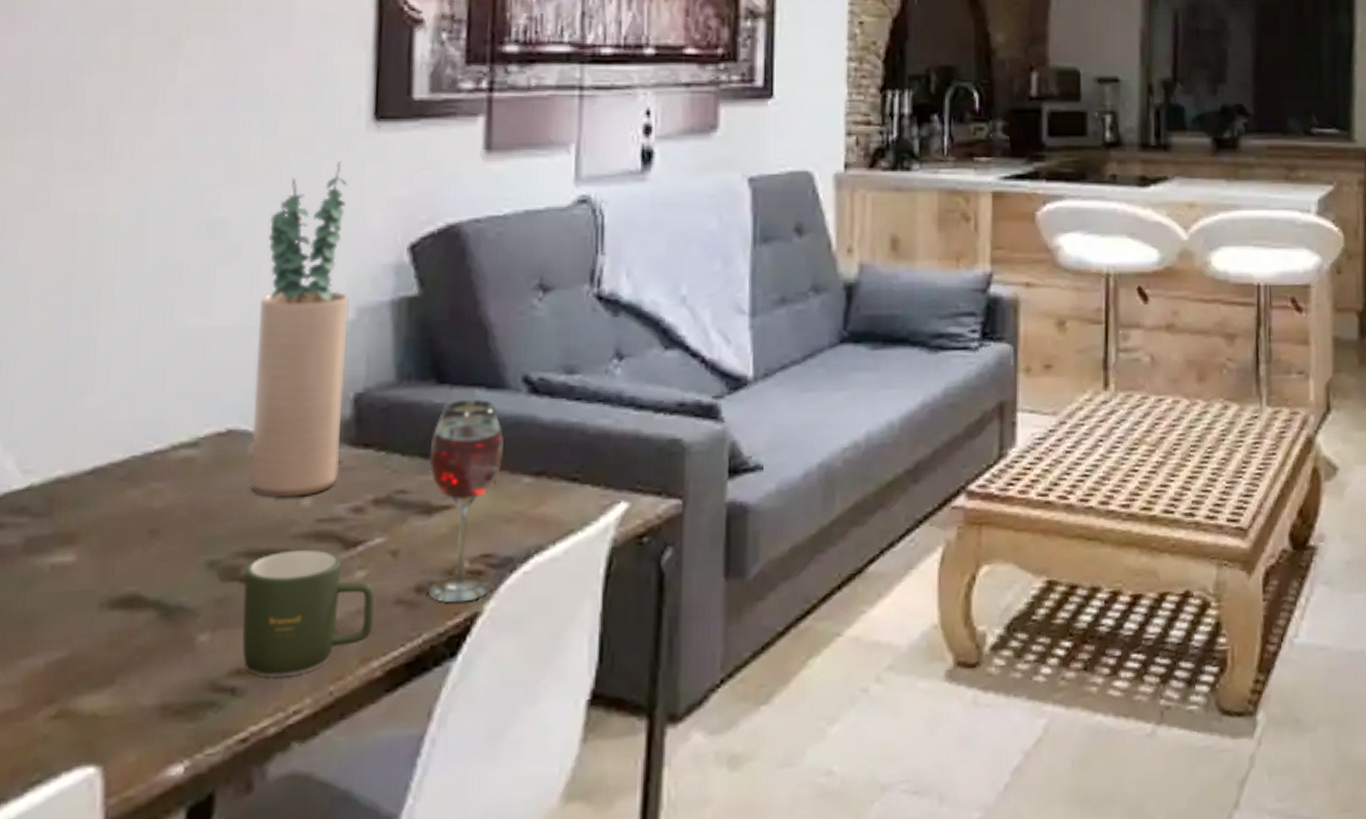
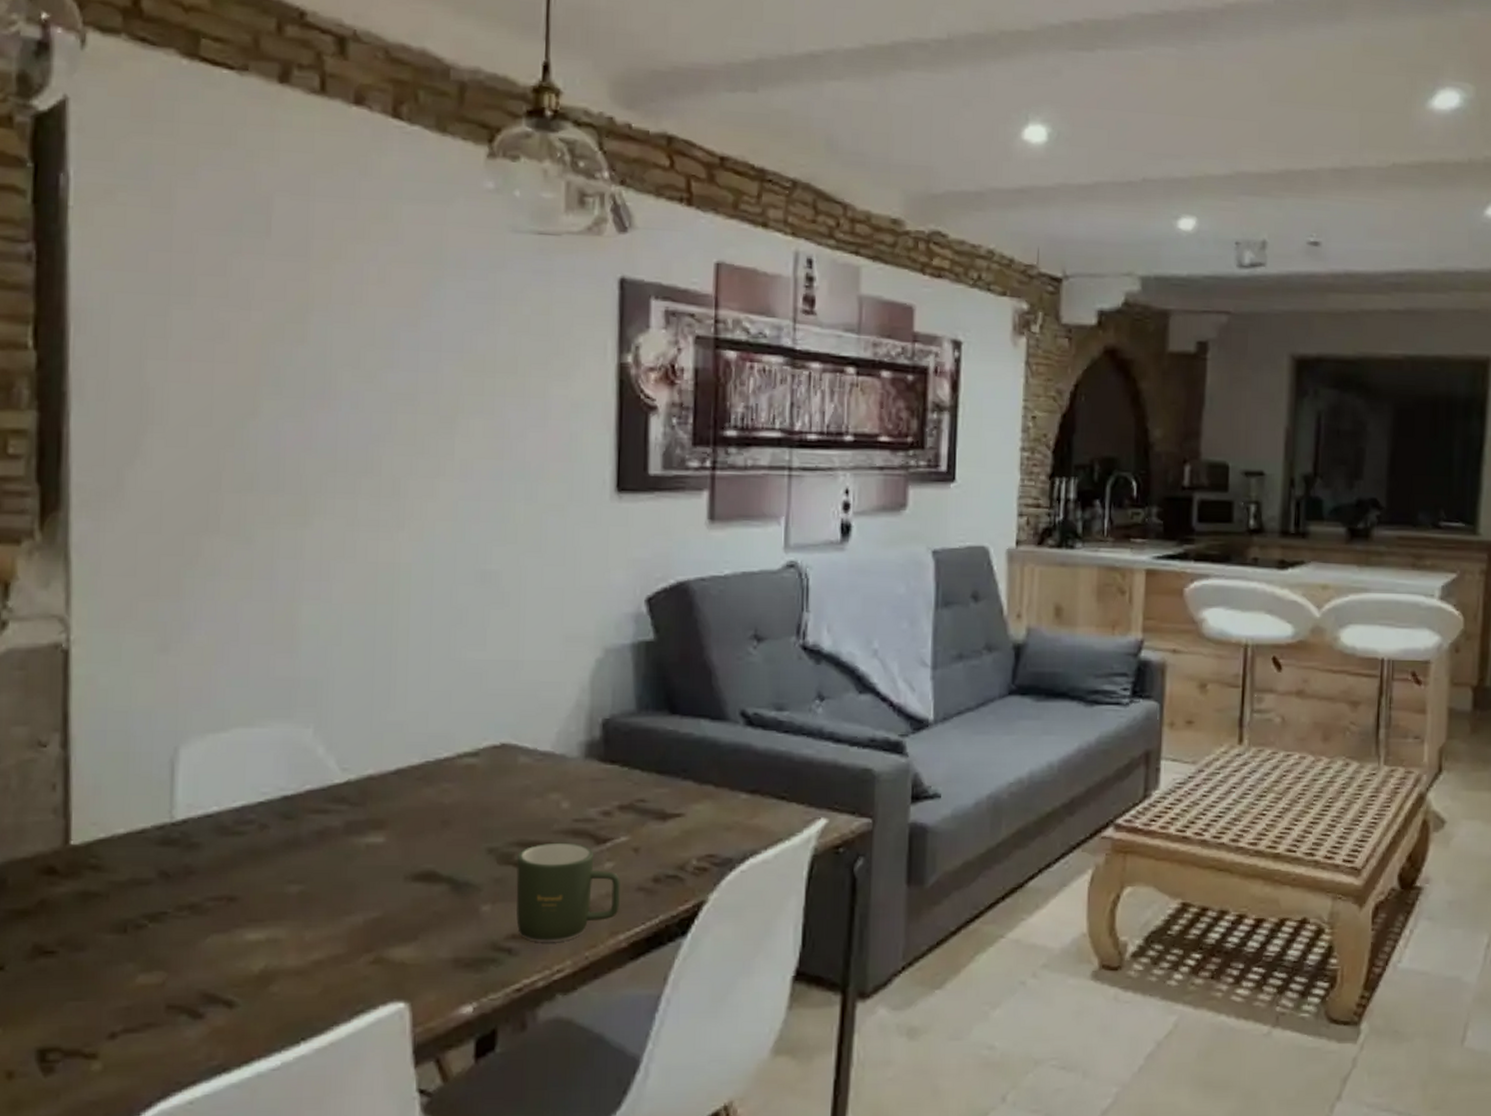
vase: present [249,161,349,498] -> none [520,526,598,800]
wineglass: present [429,400,504,603] -> none [663,728,724,892]

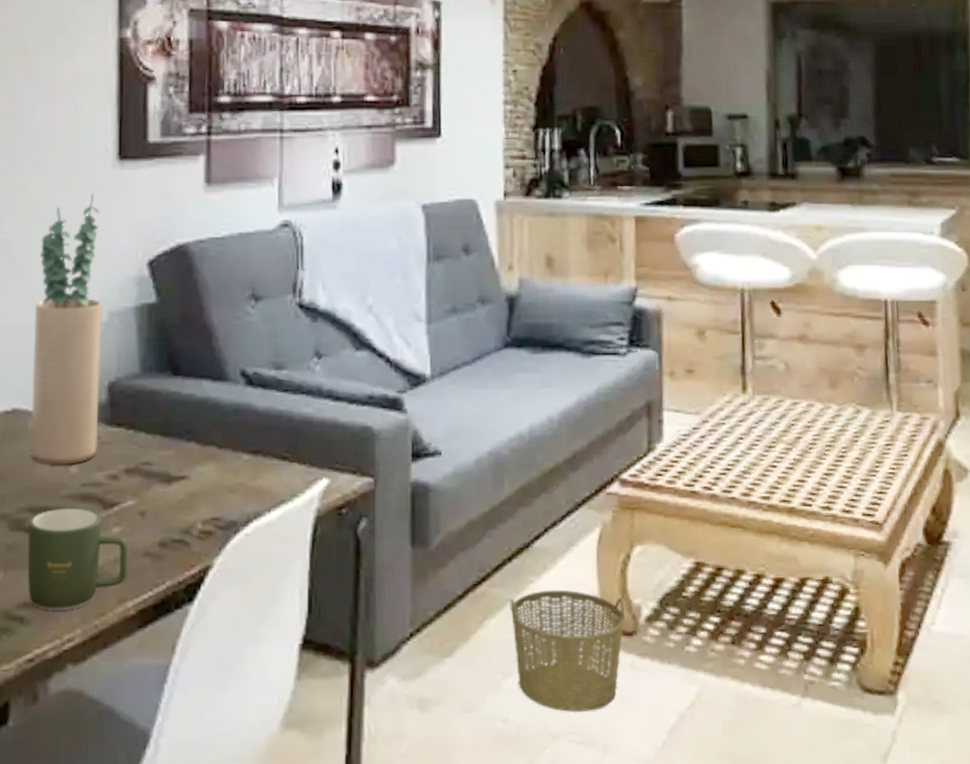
vase: none [520,526,598,800] -> present [30,193,103,465]
basket: none [1001,927,1111,1041] -> present [510,589,625,713]

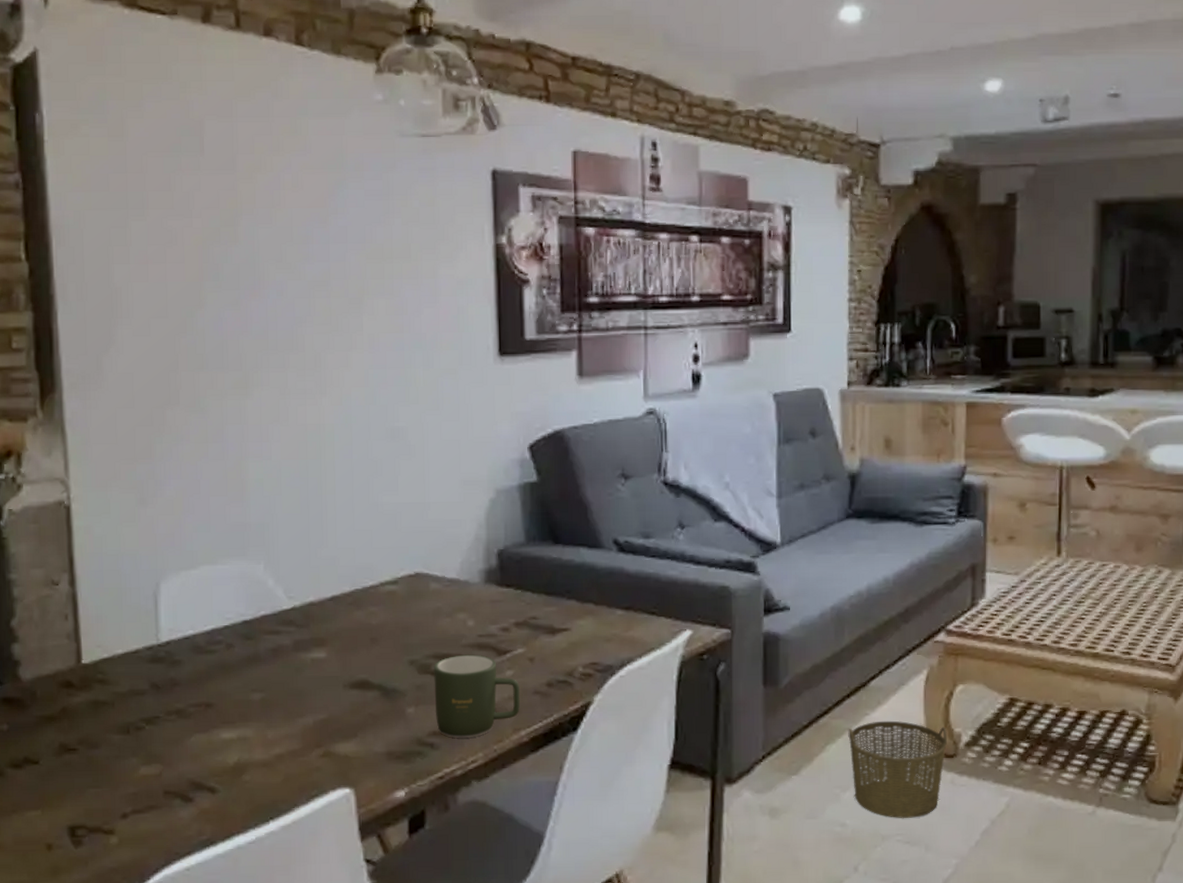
vase: present [30,193,103,465] -> none [430,386,491,620]

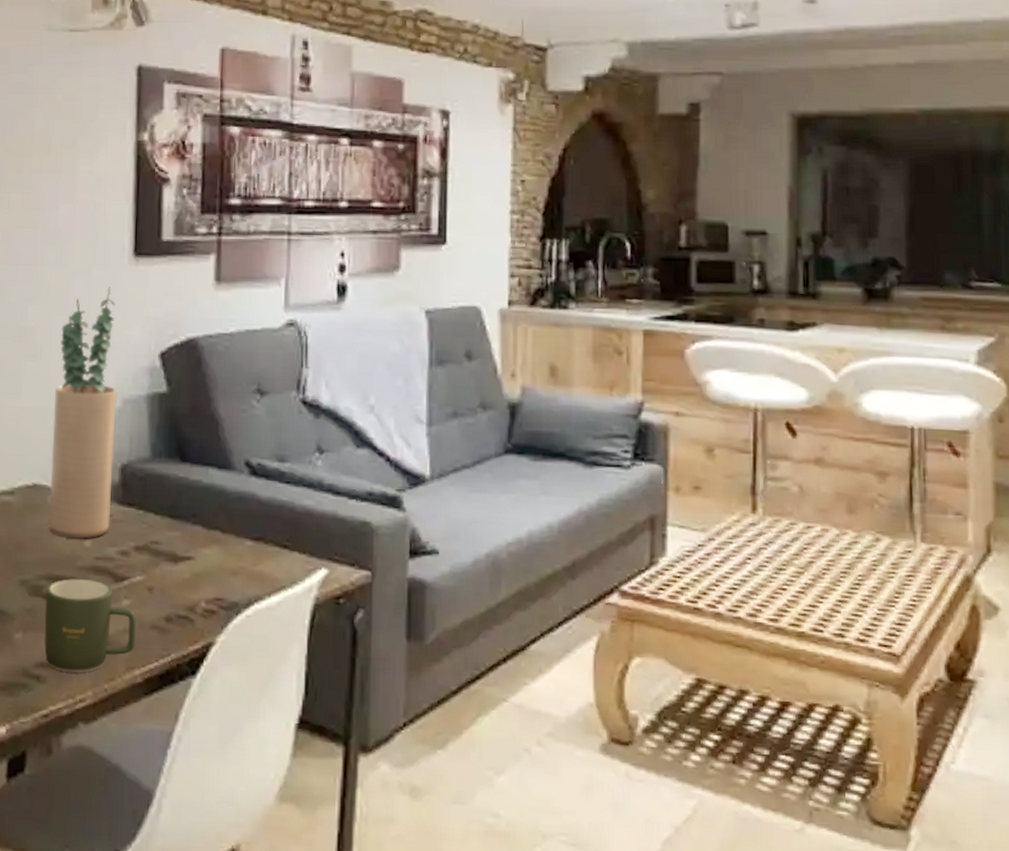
vase: none [430,386,491,620] -> present [48,287,117,539]
basket: present [848,720,947,819] -> none [503,693,621,815]

